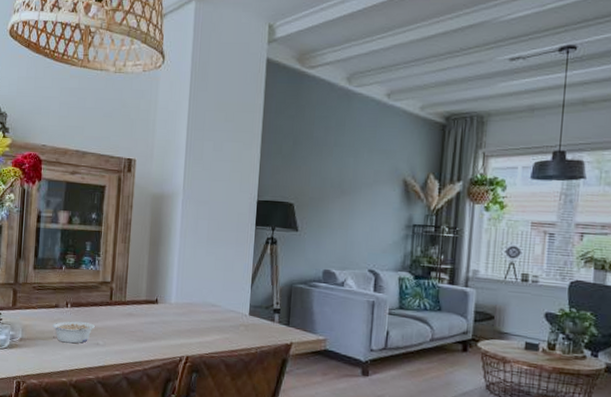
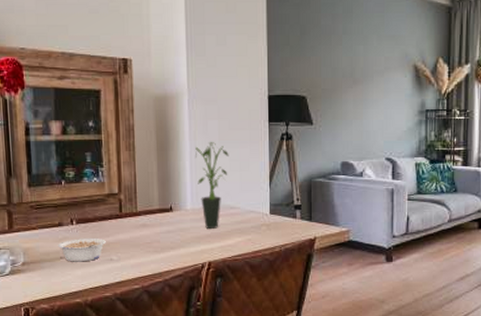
potted plant: none [183,241,215,324] -> present [195,142,229,229]

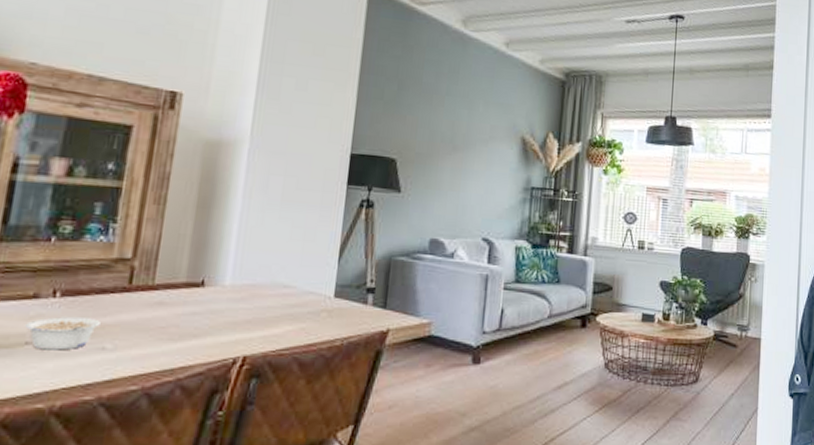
potted plant: present [195,142,229,229] -> none [245,202,292,312]

